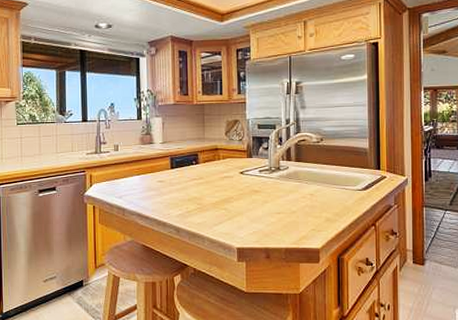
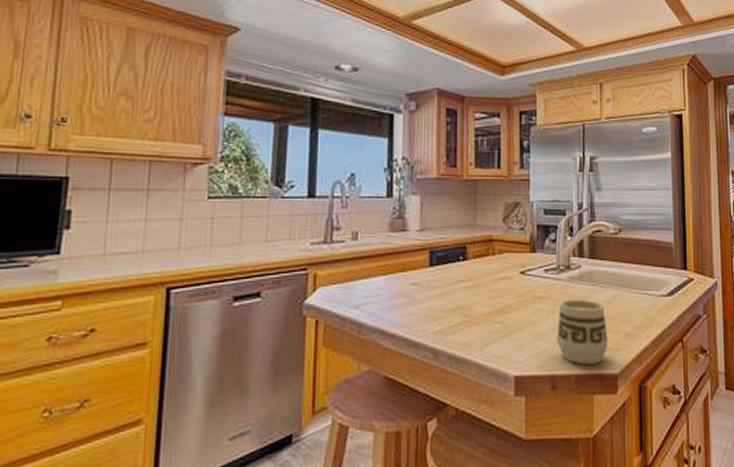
cup: none [270,192,312,241] -> present [557,298,609,365]

